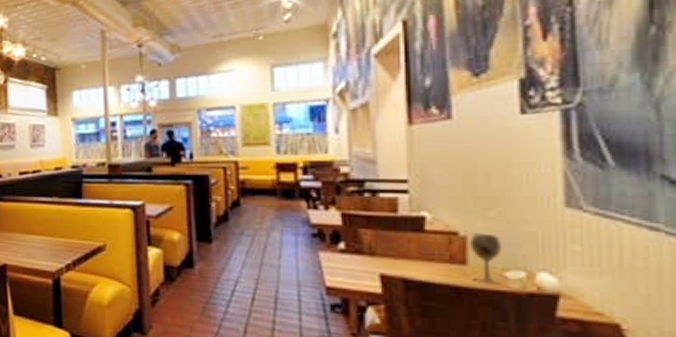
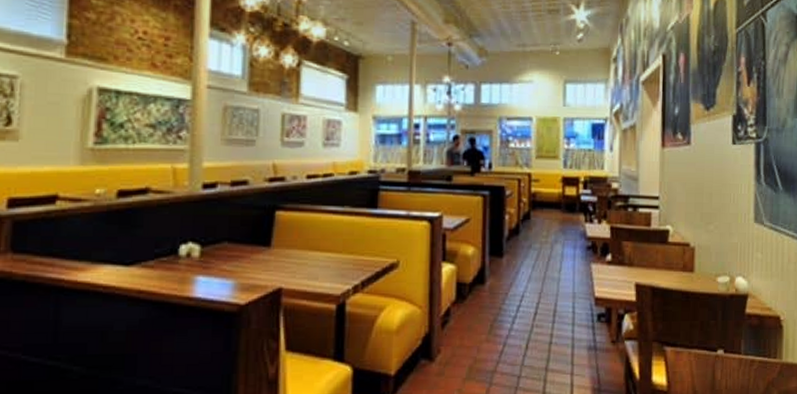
wine glass: present [468,233,502,285] -> none [696,244,716,289]

